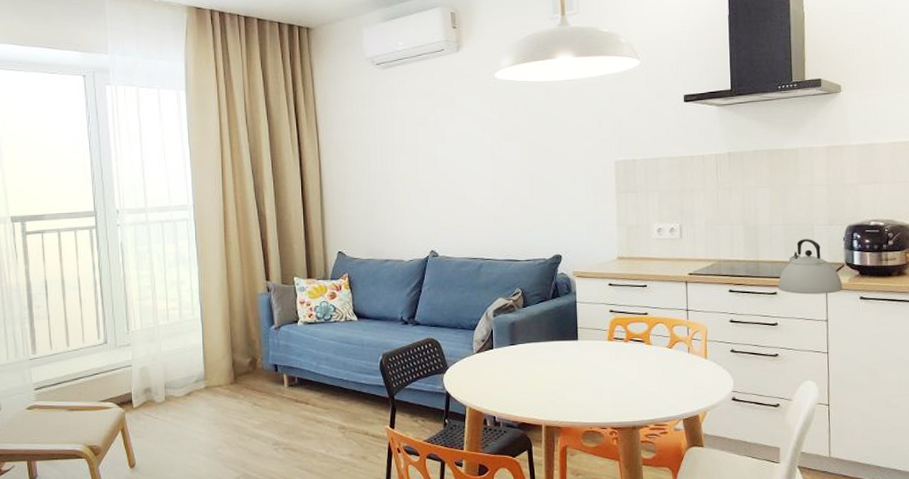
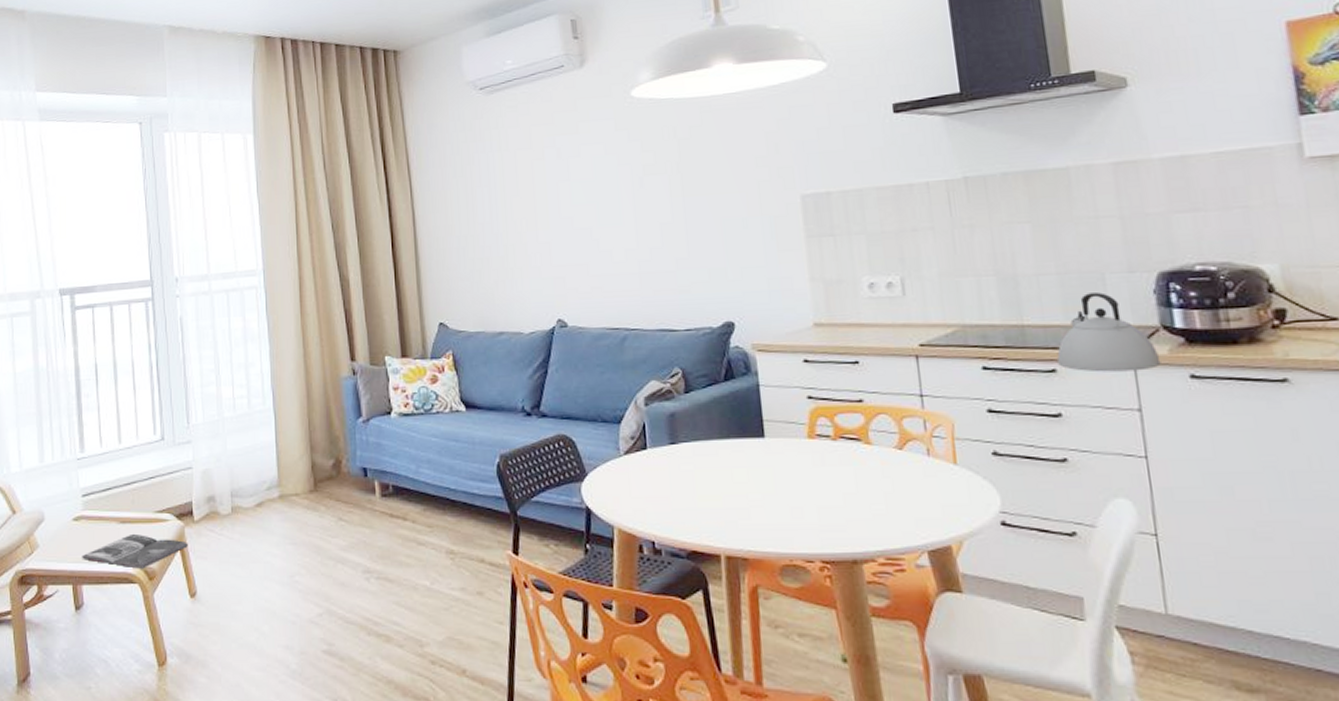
magazine: none [35,419,128,447] -> present [82,533,188,569]

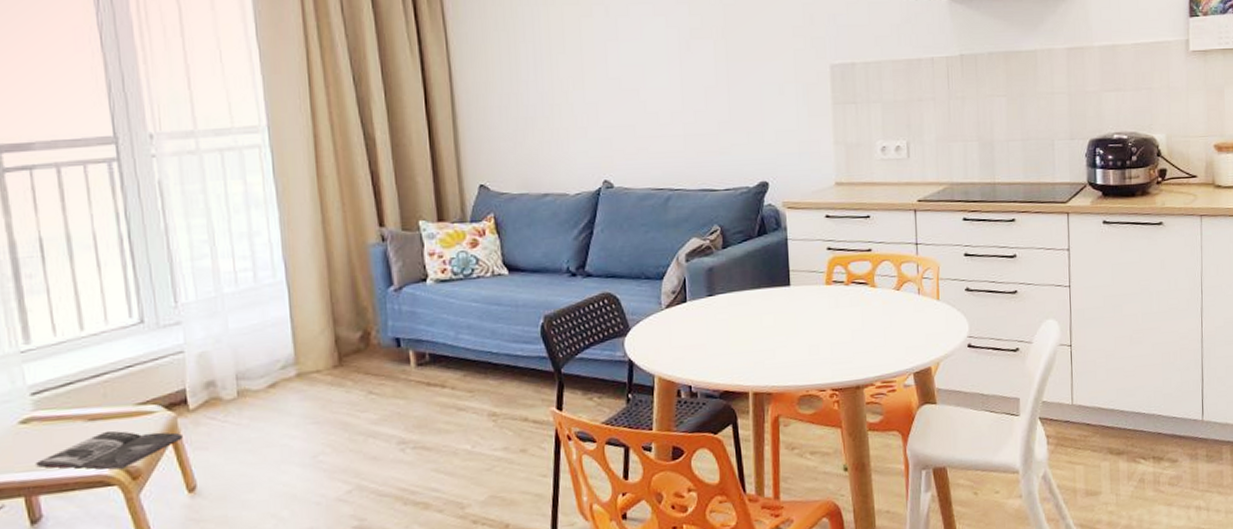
kettle: present [1056,292,1161,372] -> none [1016,156,1085,221]

